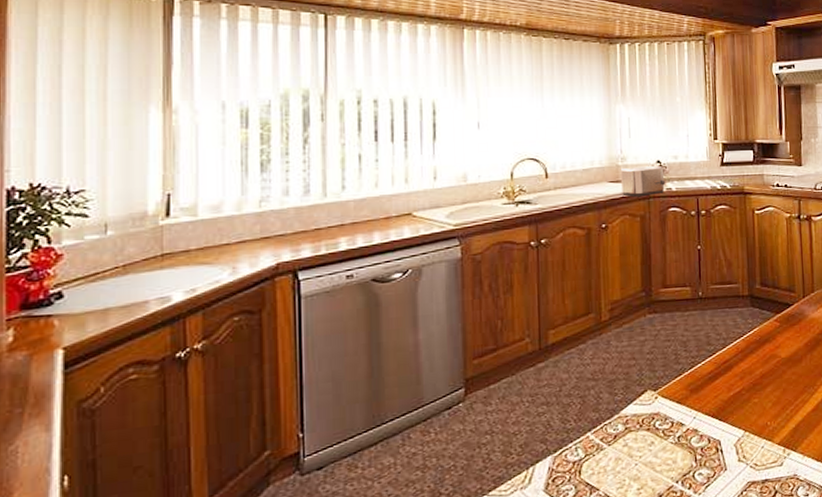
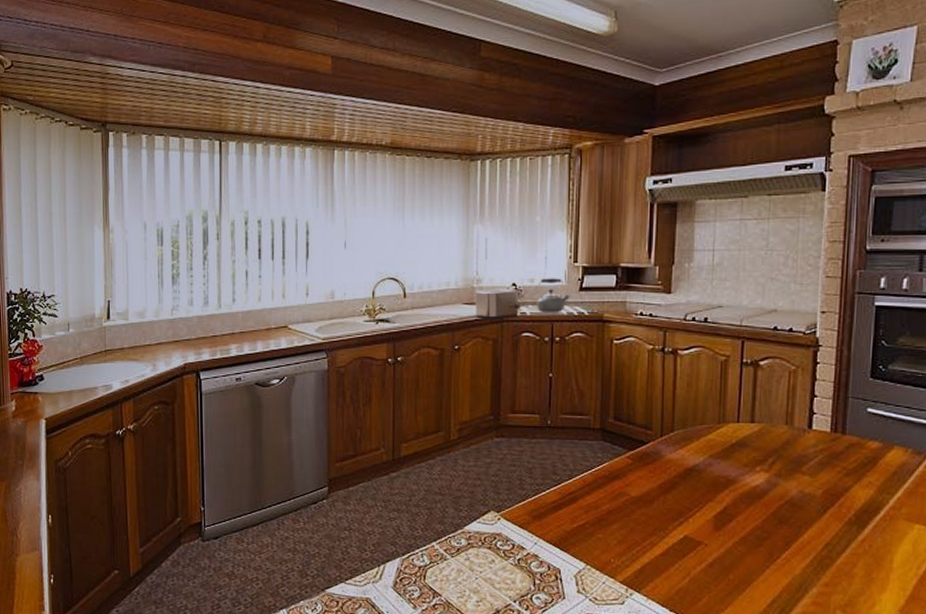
kettle: none [680,154,714,189] -> present [536,278,571,314]

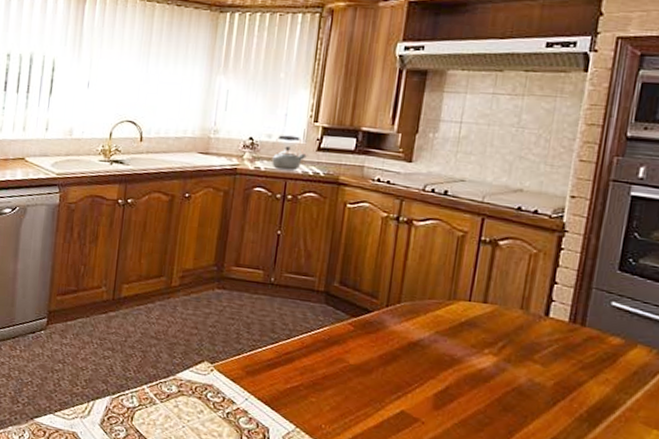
toaster: present [475,288,521,321] -> none [209,140,256,173]

